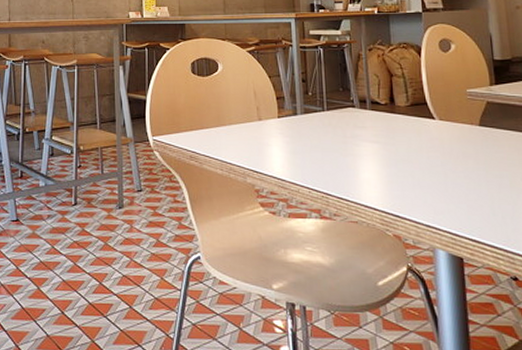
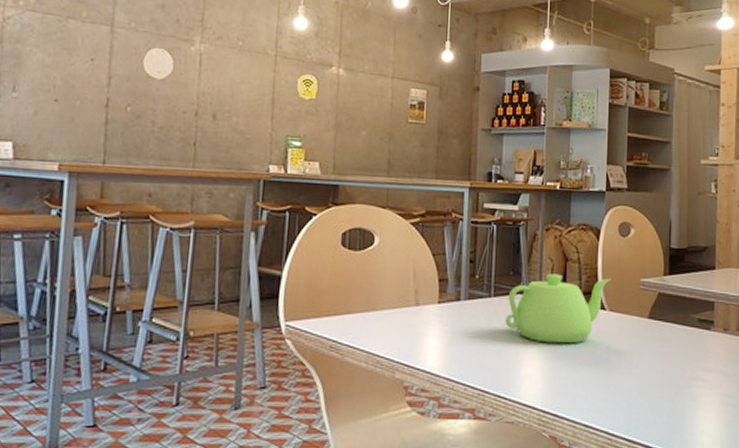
teapot: none [340,88,437,151] -> present [505,273,611,344]

